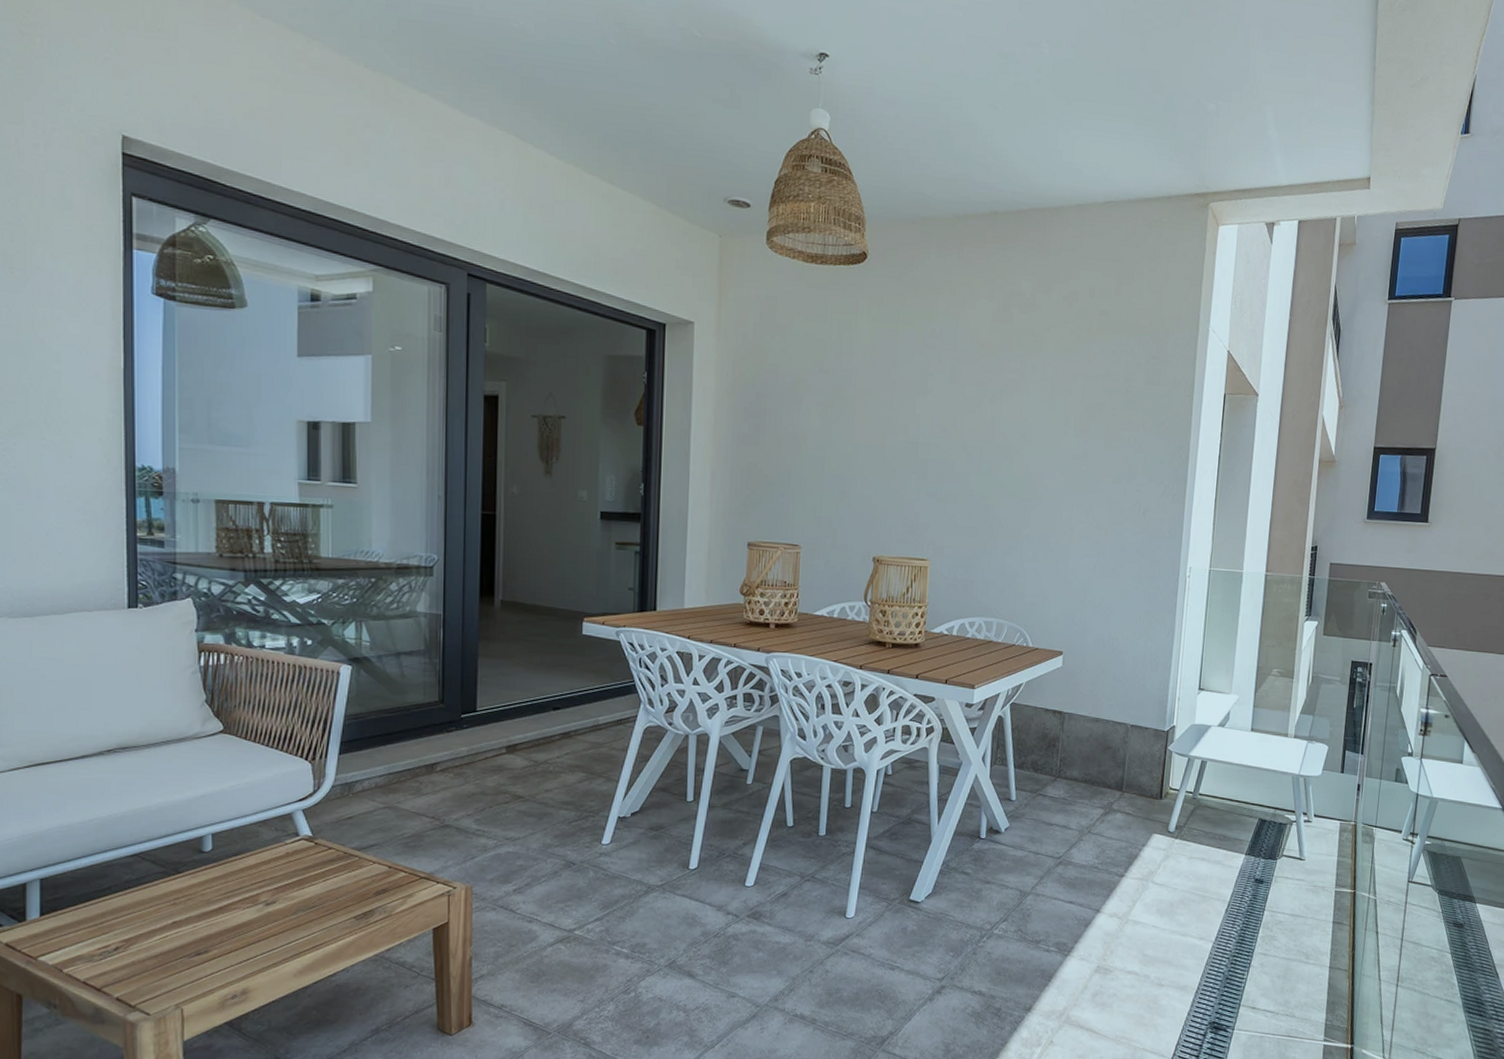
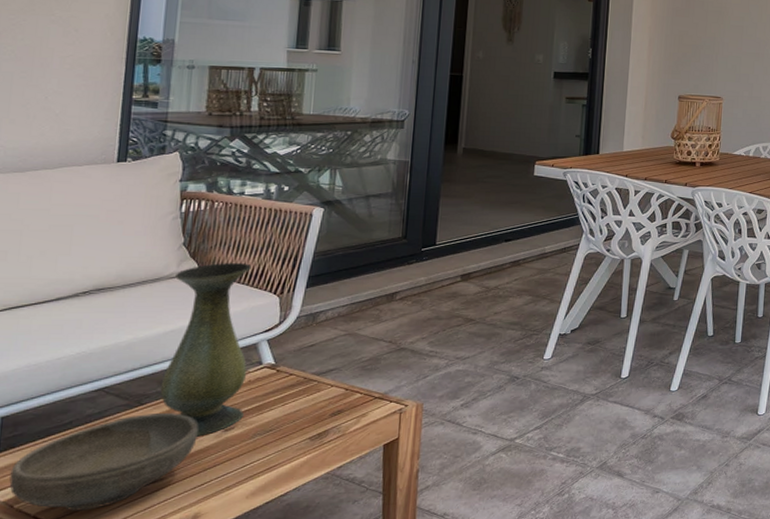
bowl: none [56,883,239,979] -> present [9,413,198,511]
vase: none [196,723,284,910] -> present [160,262,251,437]

